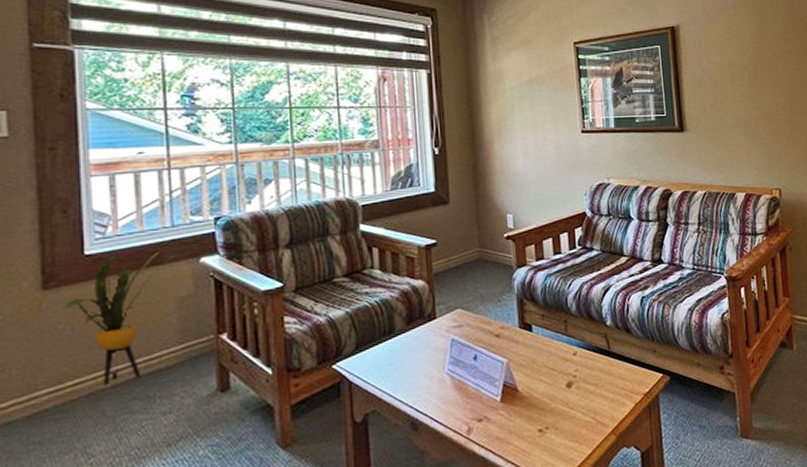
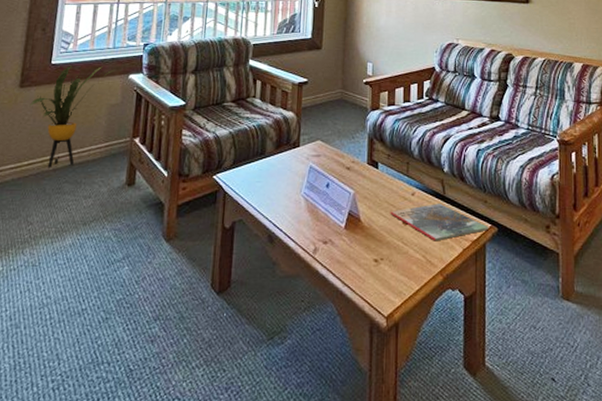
magazine: none [551,360,662,401] -> present [390,204,490,241]

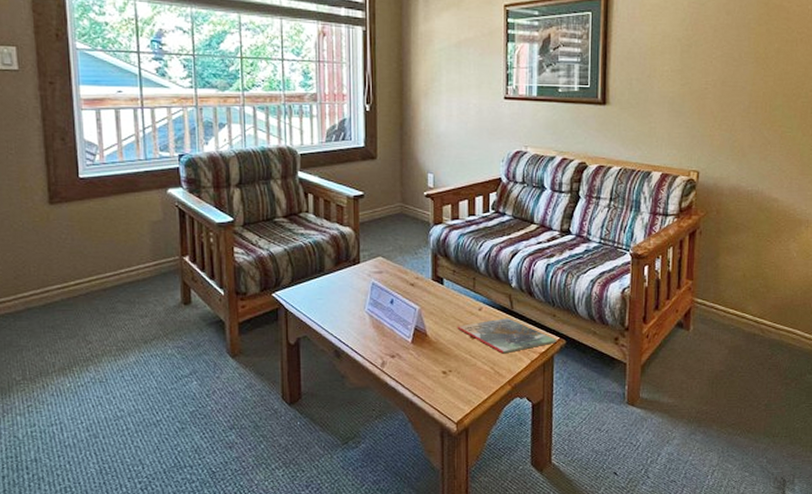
house plant: present [29,63,115,168] -> none [64,177,151,288]

